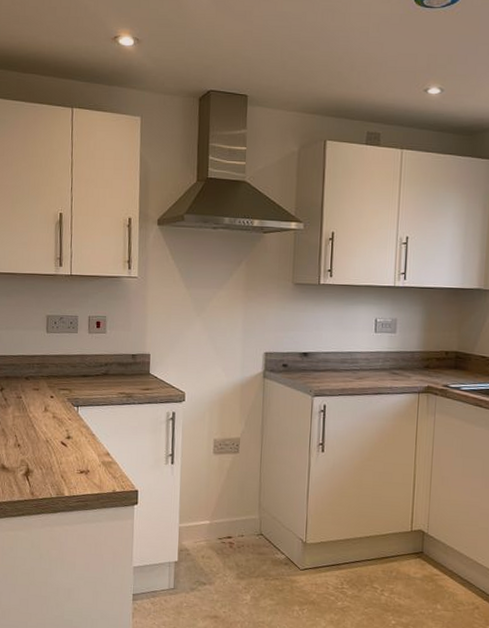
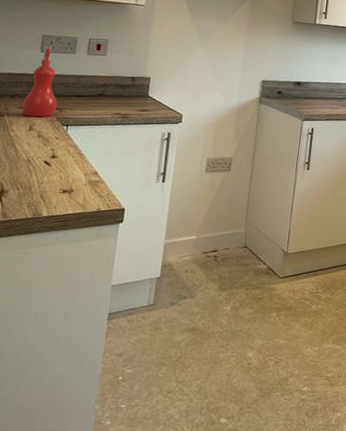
spray bottle: none [36,327,66,399] -> present [22,47,57,117]

